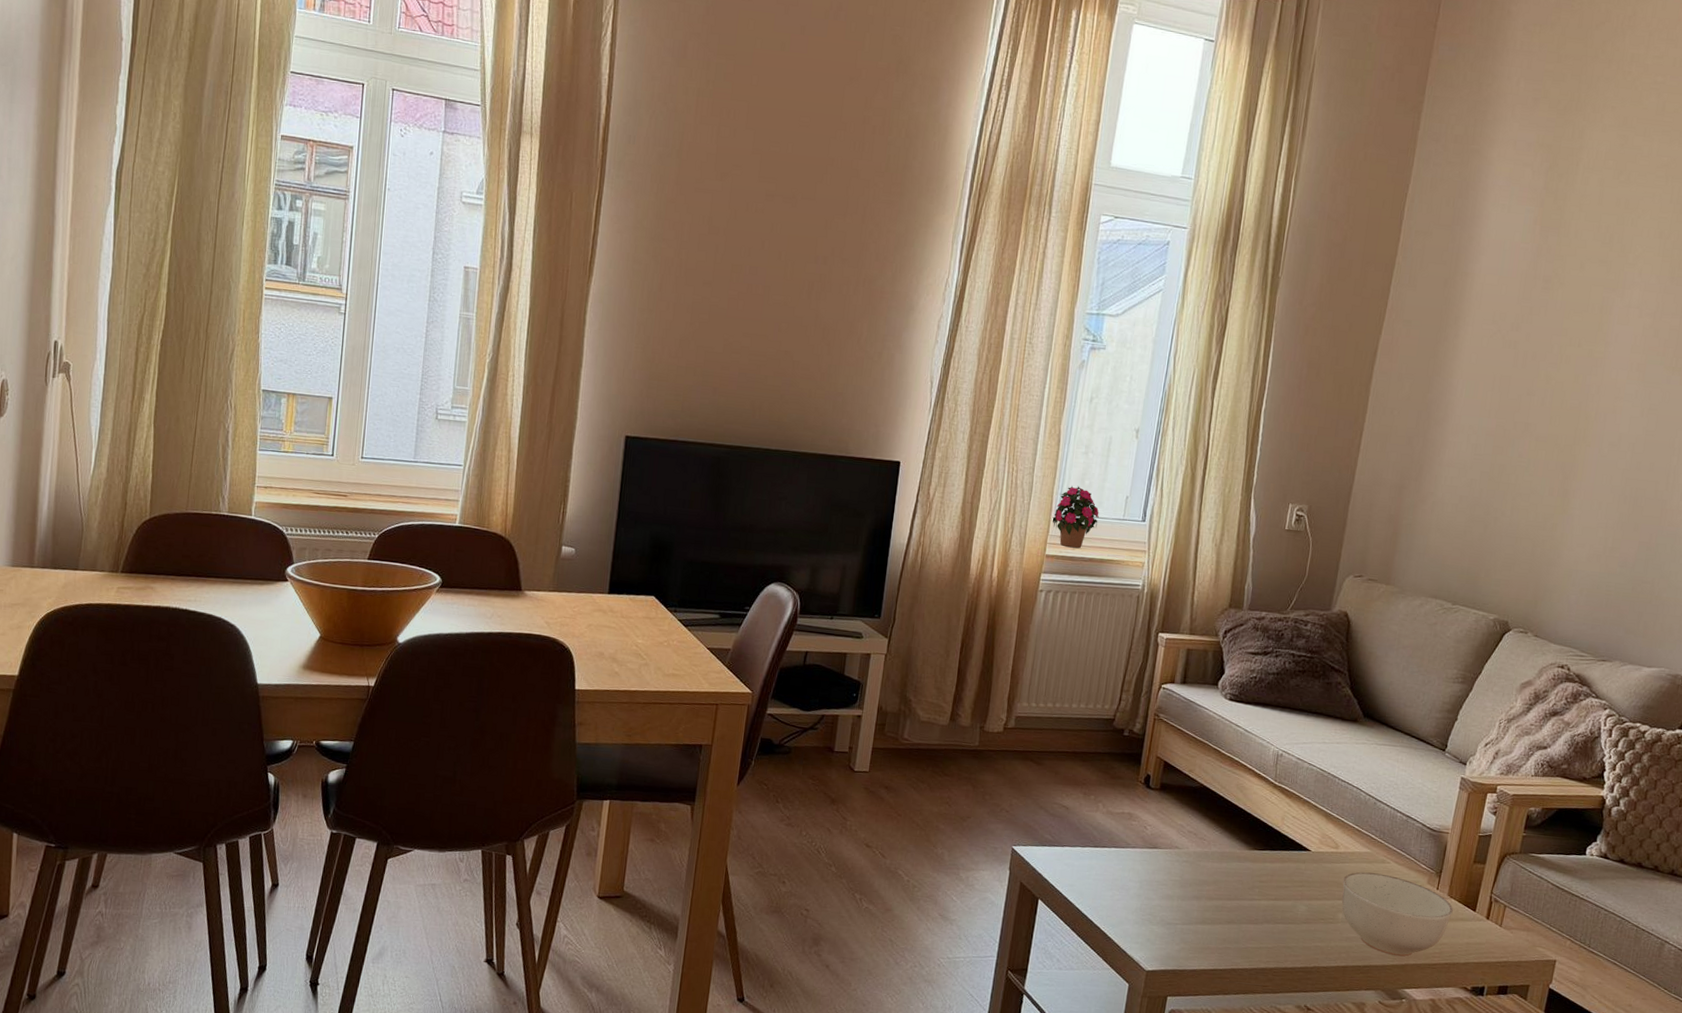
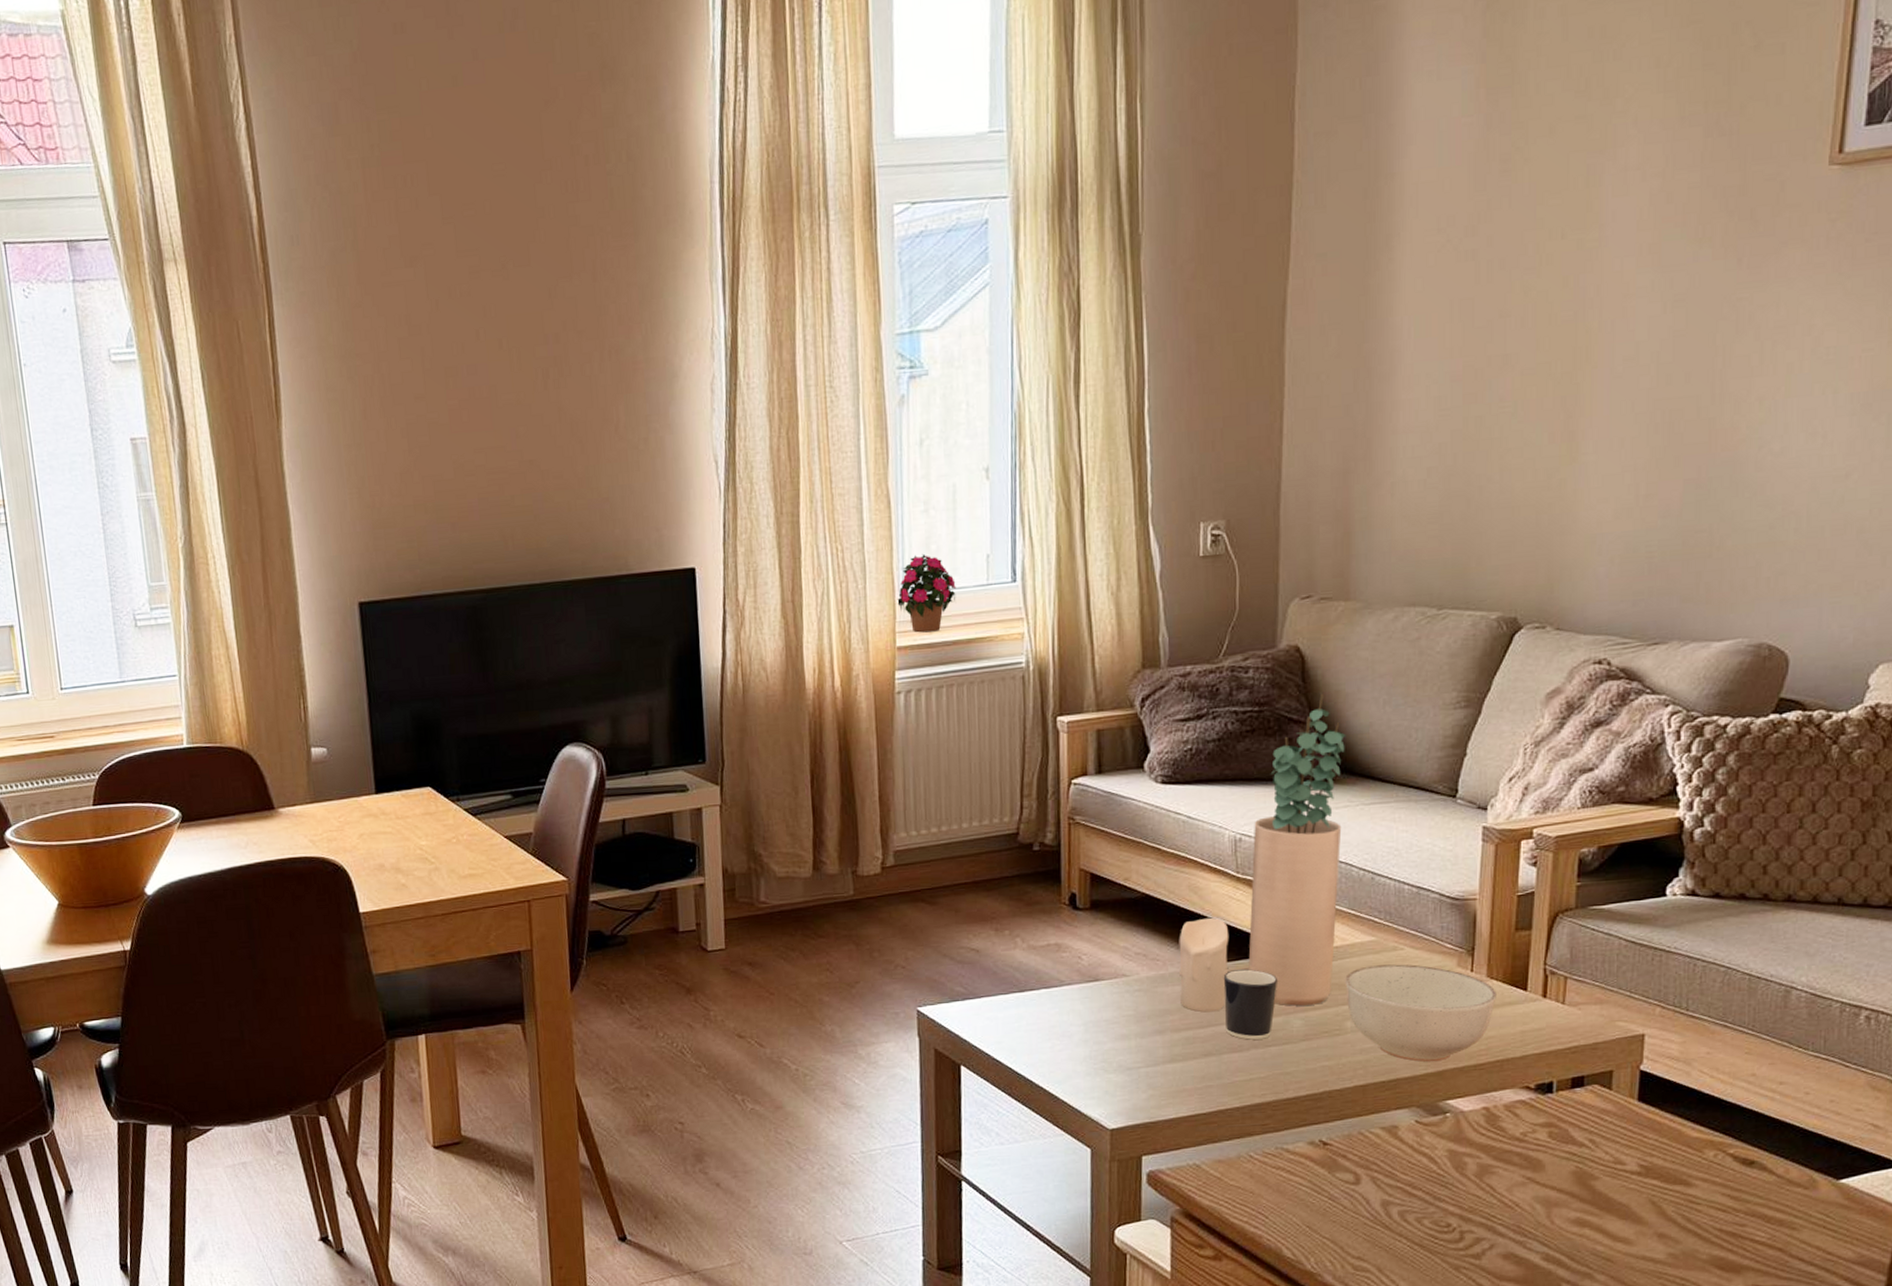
candle: none [1216,812,1262,889] -> present [1179,917,1229,1012]
mug: none [1247,857,1293,917] -> present [1223,969,1279,1040]
vase: none [1272,652,1372,896] -> present [1248,693,1346,1006]

